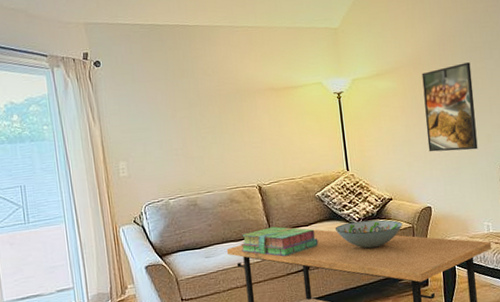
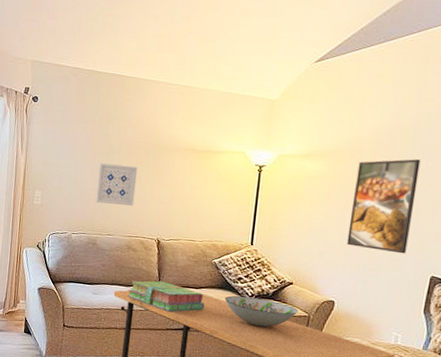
wall art: none [181,116,227,161] -> present [94,163,138,206]

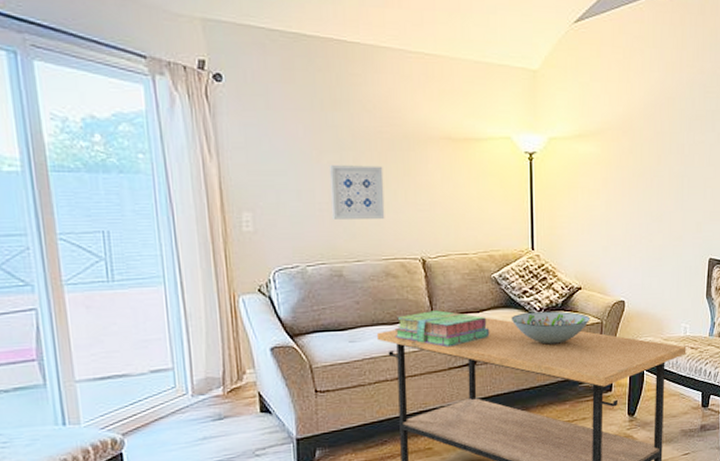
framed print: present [346,159,421,254] -> none [629,133,689,239]

